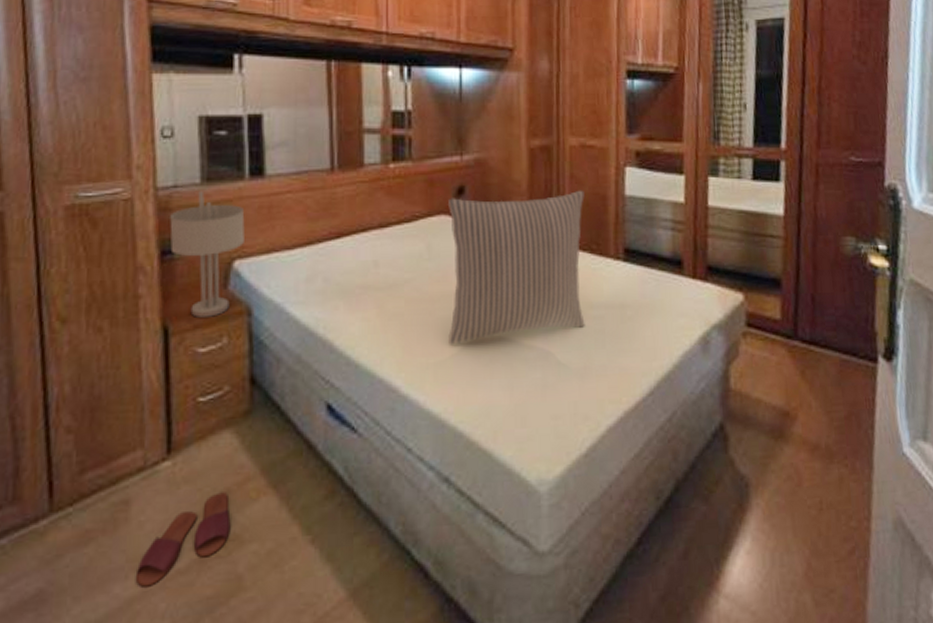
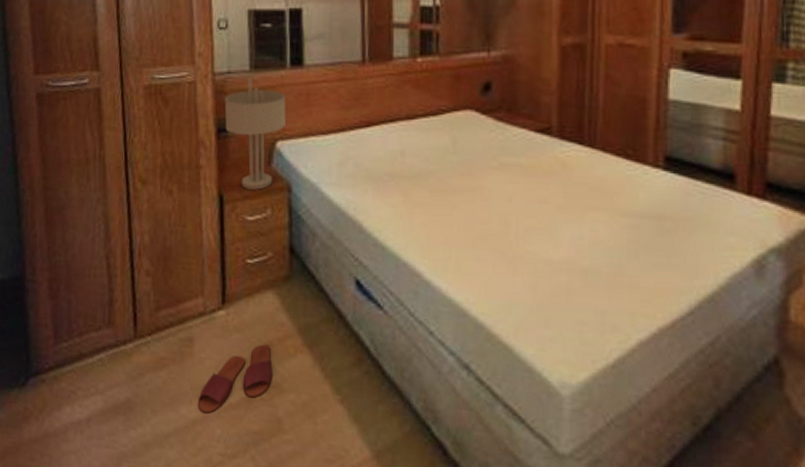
pillow: present [448,190,585,345] -> none [471,91,621,239]

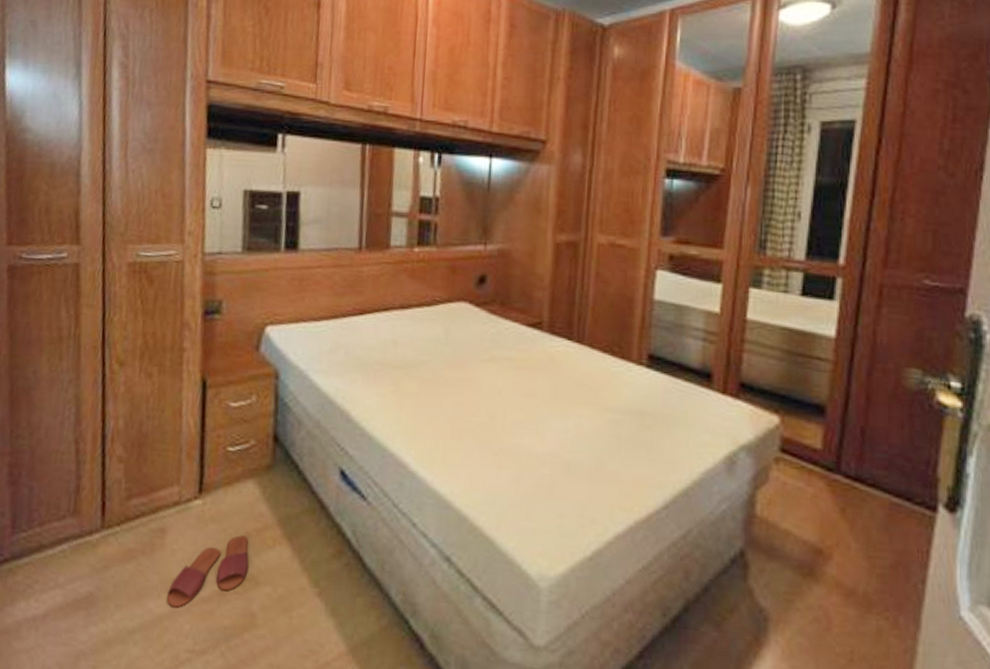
table lamp: present [224,77,286,190] -> none [212,258,278,376]

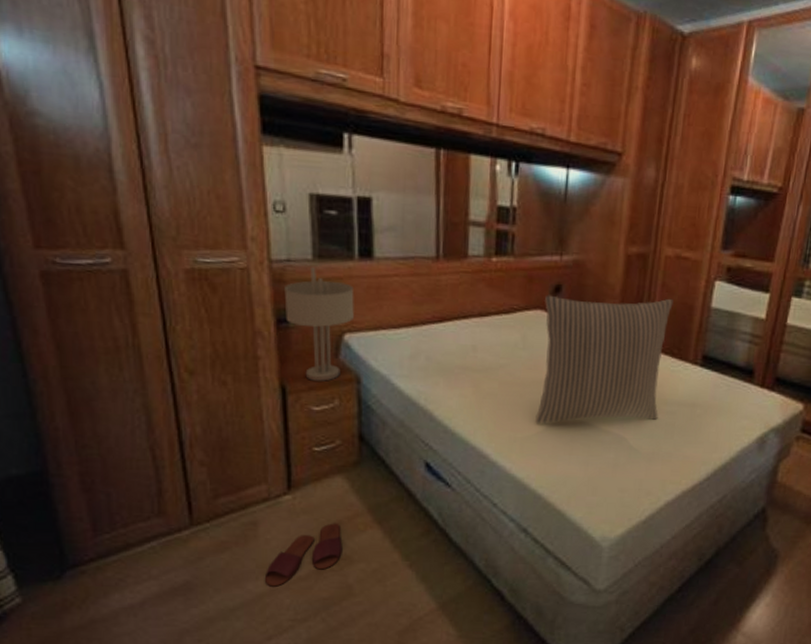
table lamp: none [212,258,278,376] -> present [284,266,354,381]
pillow: none [459,286,610,431] -> present [535,295,673,425]

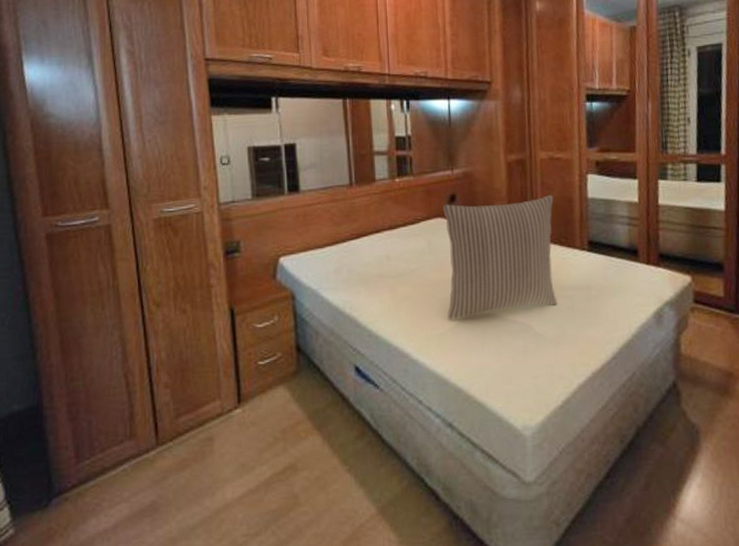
slippers: present [264,523,343,587] -> none [220,432,287,502]
table lamp: present [284,266,354,381] -> none [231,204,287,301]

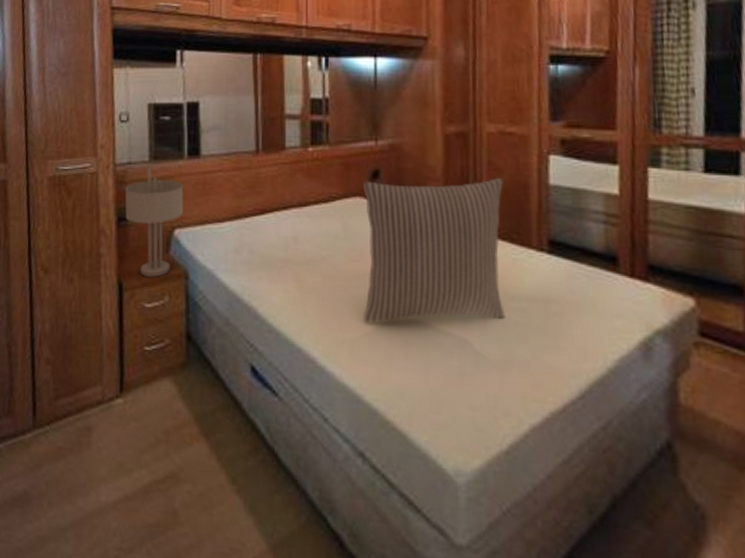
table lamp: none [231,204,287,301] -> present [125,167,184,277]

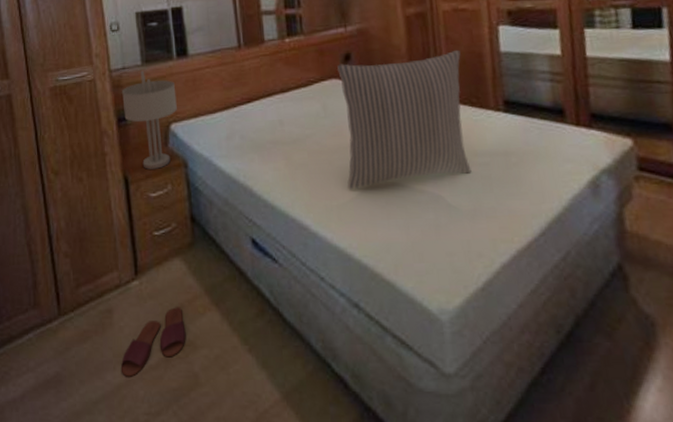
slippers: none [94,432,169,506] -> present [120,307,186,377]

